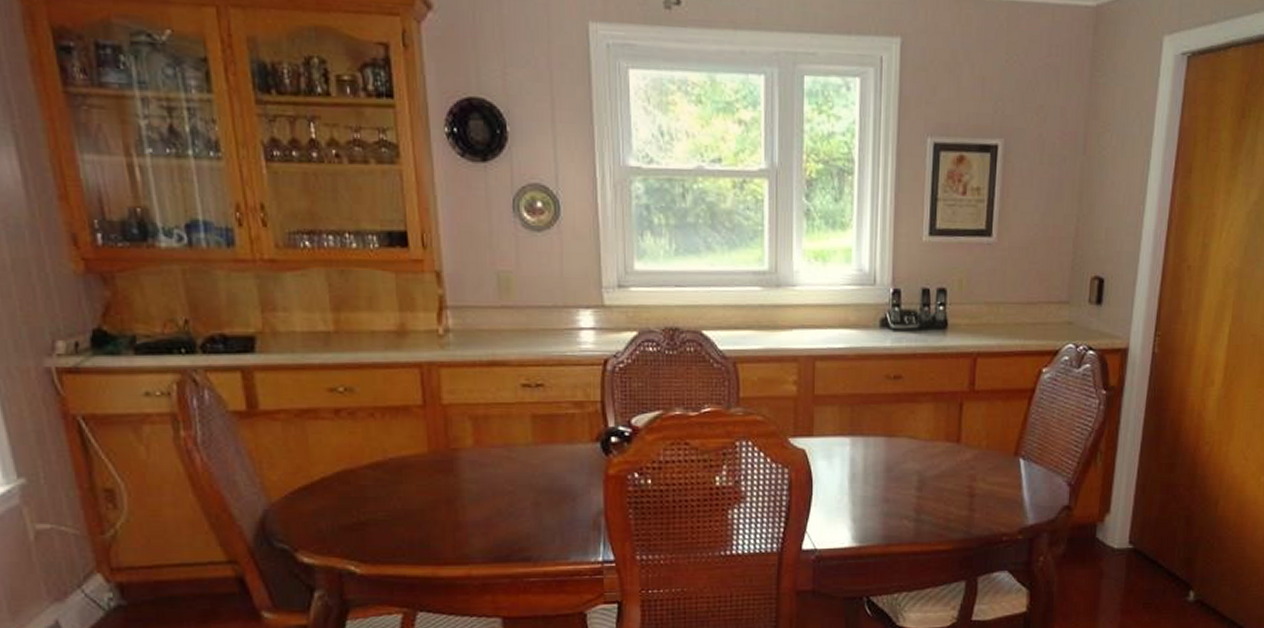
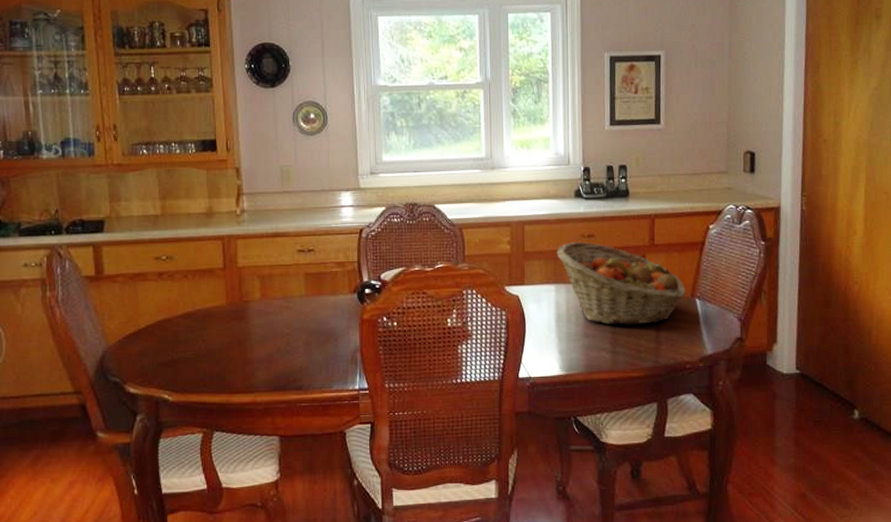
fruit basket: none [854,383,1008,488] -> present [556,241,686,325]

